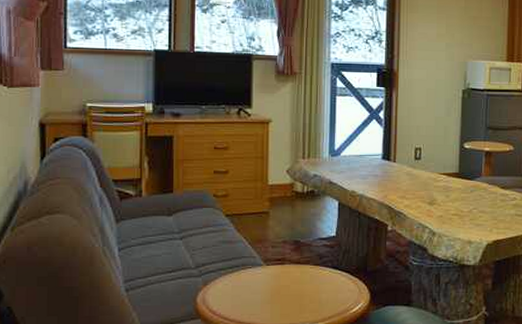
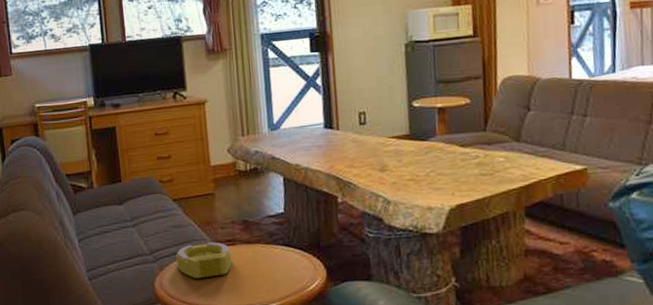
ashtray: none [223,260,279,296] -> present [176,242,232,279]

